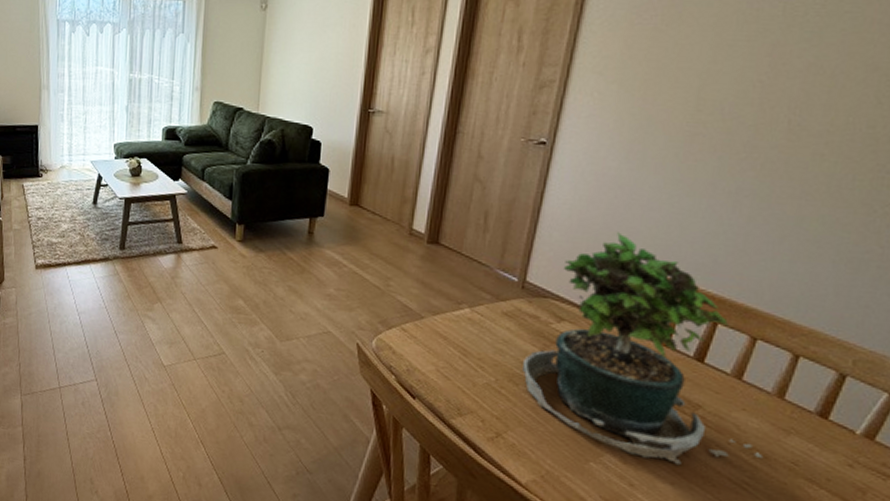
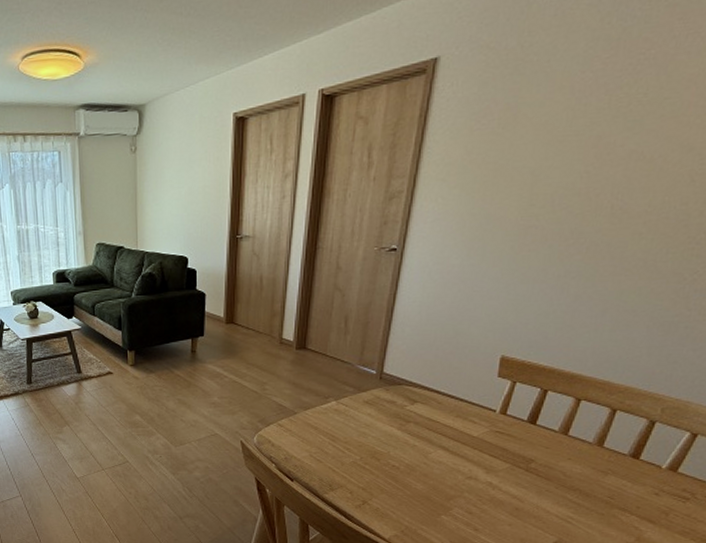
potted plant: present [522,232,764,466] -> none [382,321,586,510]

